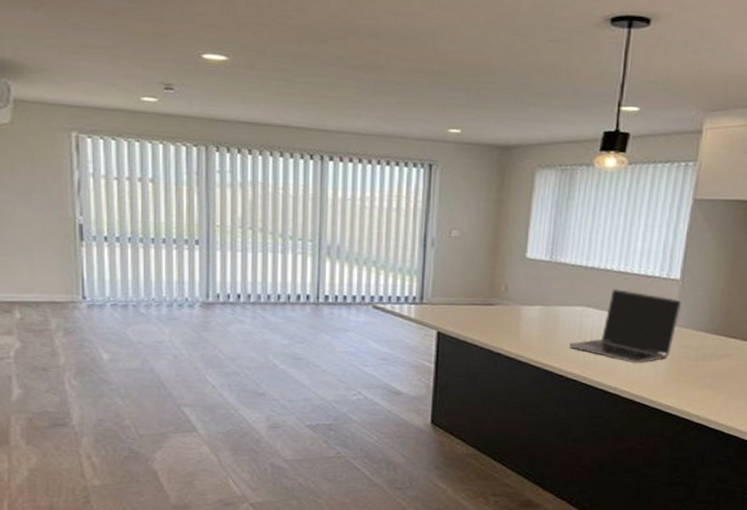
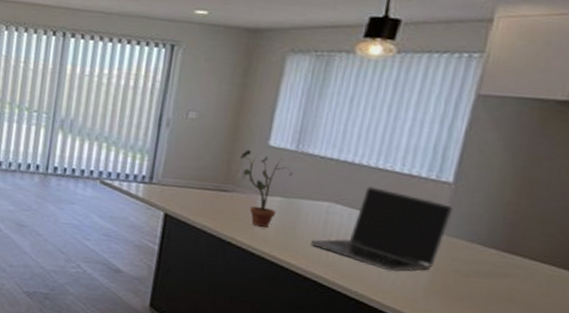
potted plant: none [501,263,550,335] -> present [239,150,294,227]

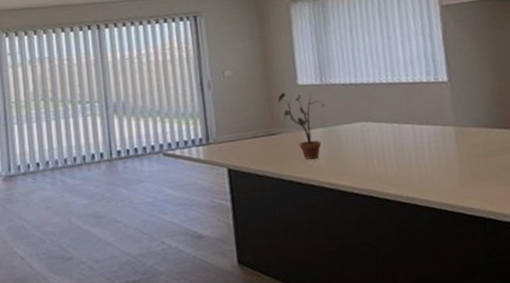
laptop: present [310,186,454,272] -> none [357,99,458,170]

